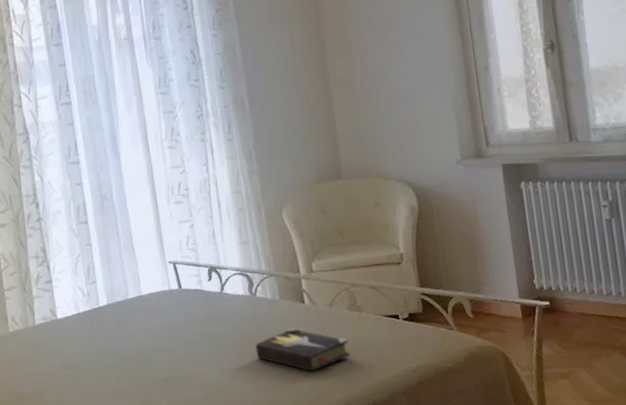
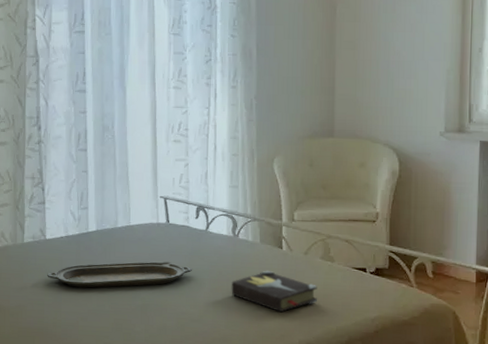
serving tray: none [63,330,213,367] -> present [47,262,193,288]

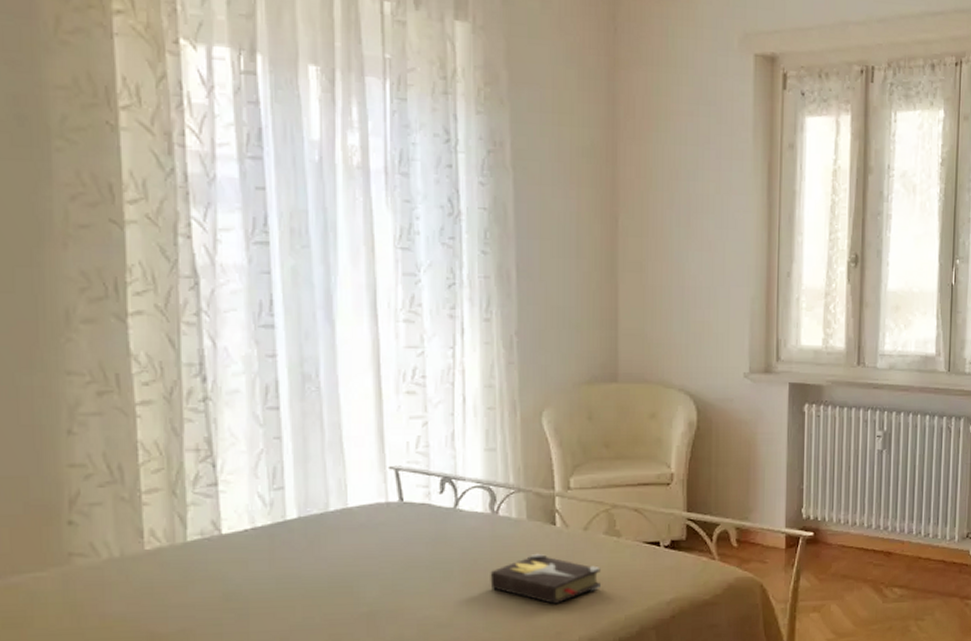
serving tray: present [47,262,193,288] -> none [225,553,438,597]

